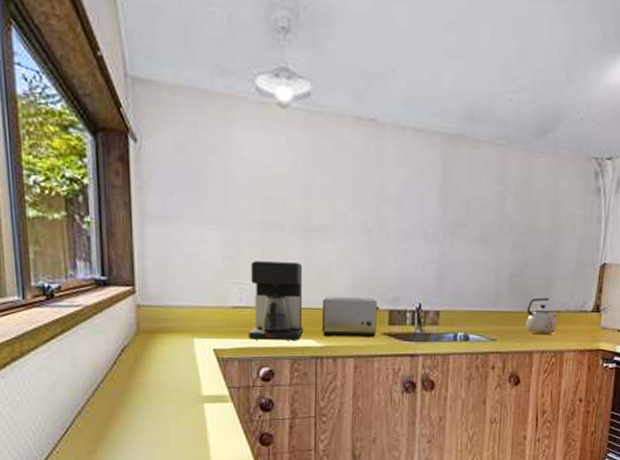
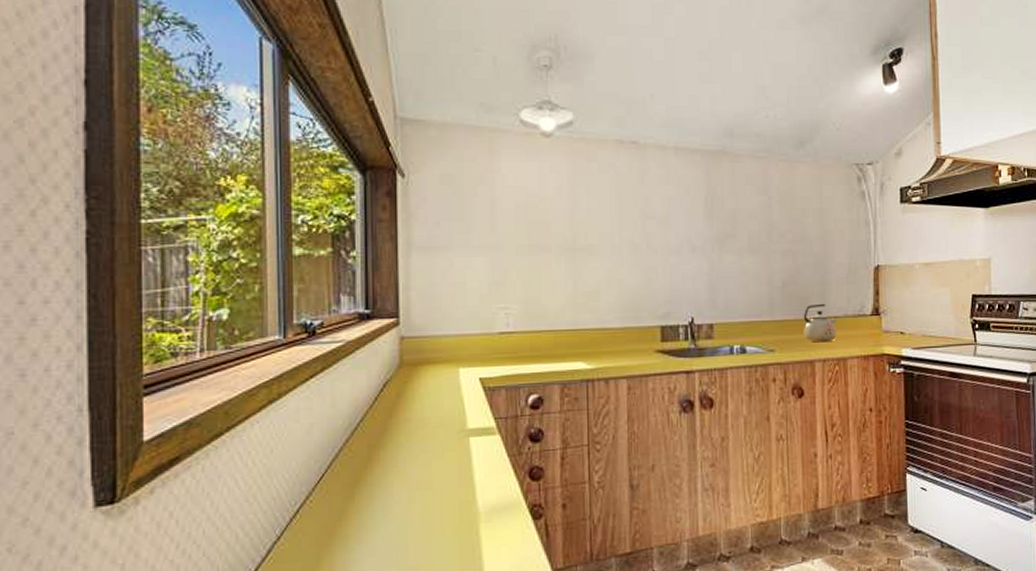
coffee maker: present [249,261,304,340] -> none [516,284,574,366]
toaster: present [321,296,380,338] -> none [591,314,651,358]

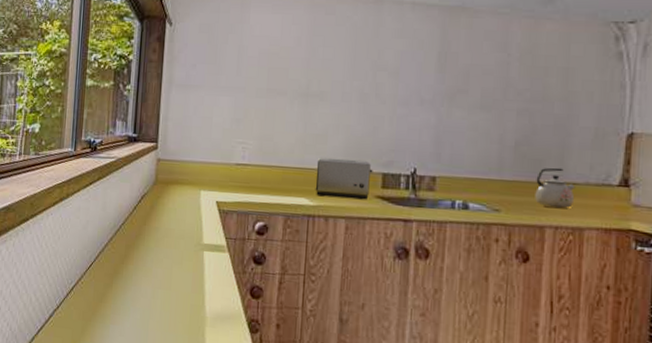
toaster: none [591,314,651,358] -> present [315,157,373,200]

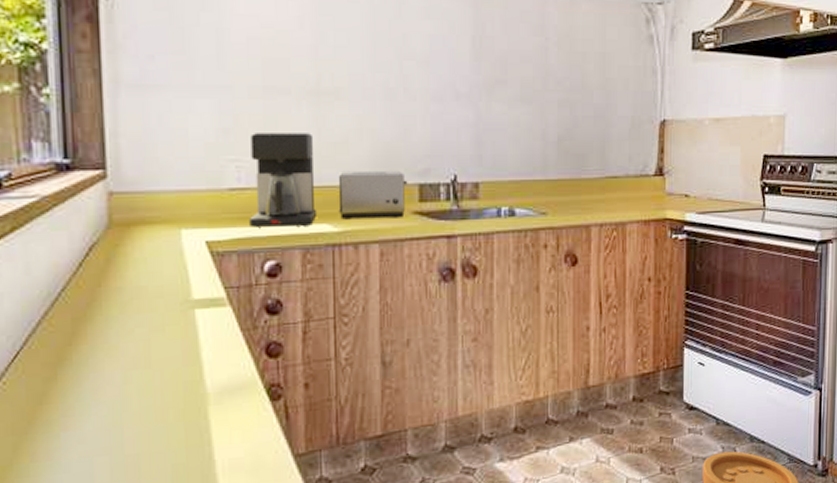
coffee maker: none [248,123,301,198] -> present [249,133,318,227]
kettle: present [535,167,576,209] -> none [580,161,617,205]

